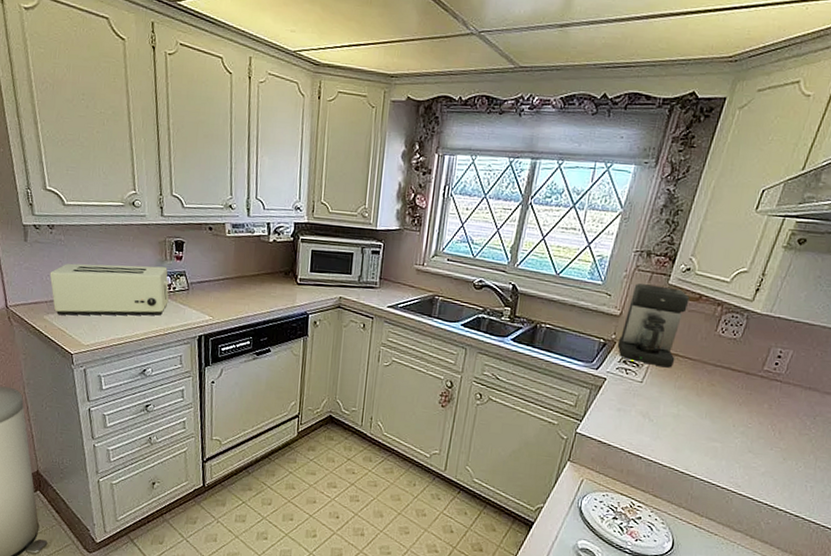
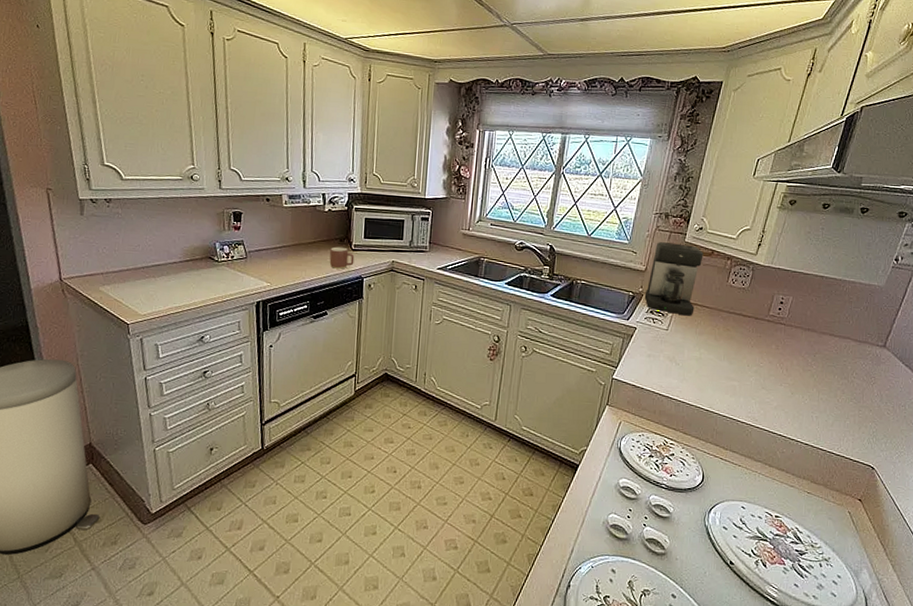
toaster: present [49,263,169,316] -> none [106,235,227,286]
mug: none [273,280,300,304] -> present [329,246,355,269]

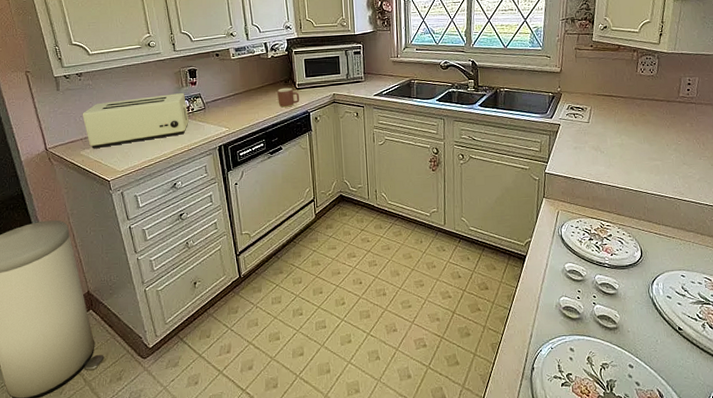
toaster: none [106,235,227,286] -> present [82,93,189,148]
coffee maker: present [644,242,704,316] -> none [563,43,611,108]

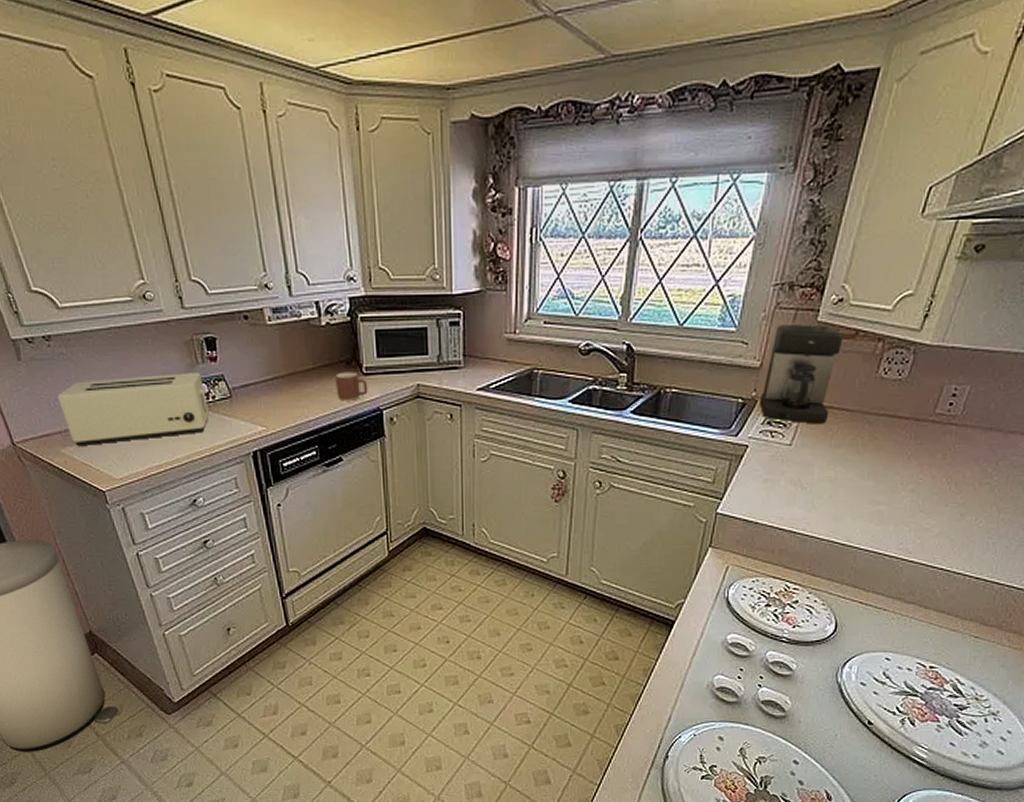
coffee maker: none [563,43,611,108] -> present [759,325,844,424]

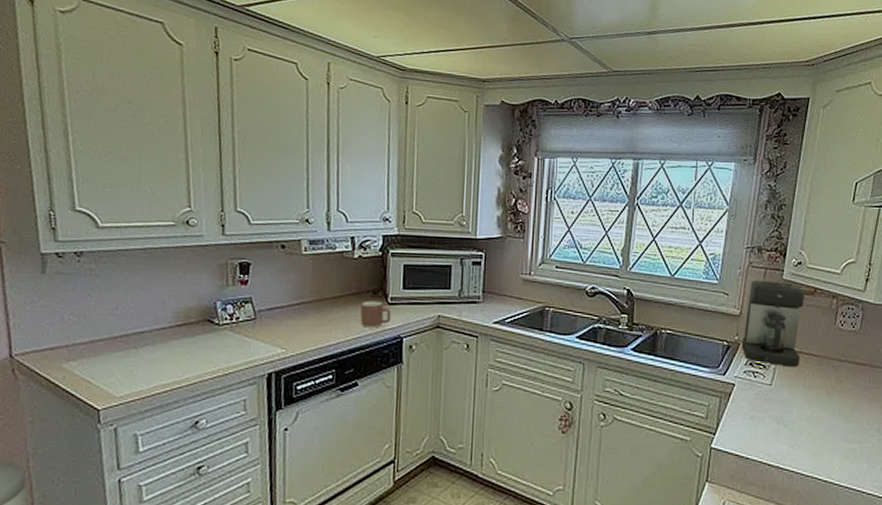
toaster: present [57,372,209,445] -> none [73,293,231,361]

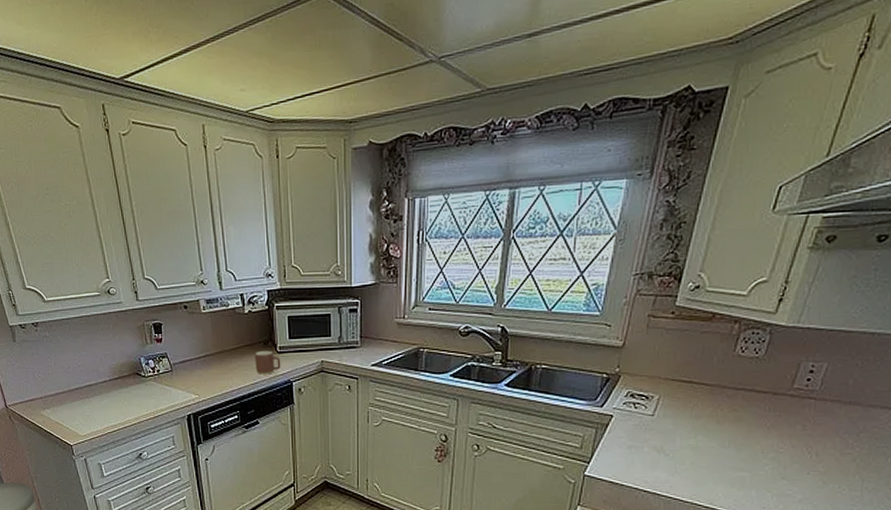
coffee maker: present [741,281,805,367] -> none [622,309,701,397]

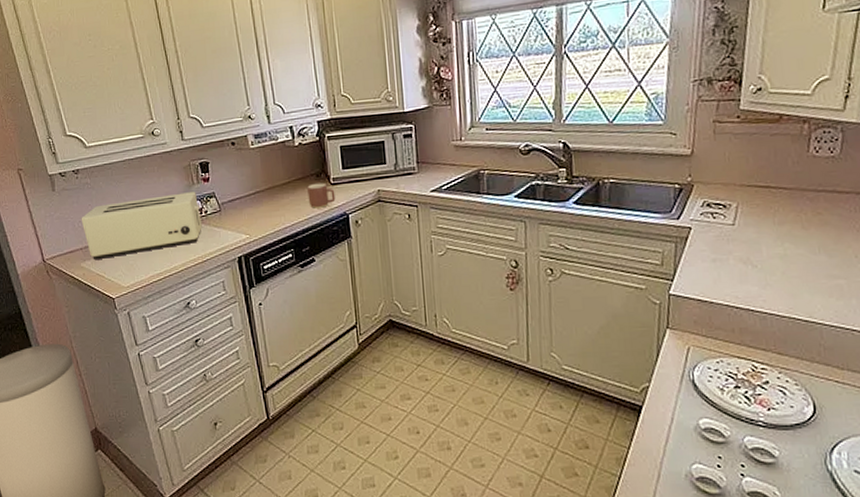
toaster: none [40,351,155,408] -> present [81,192,202,259]

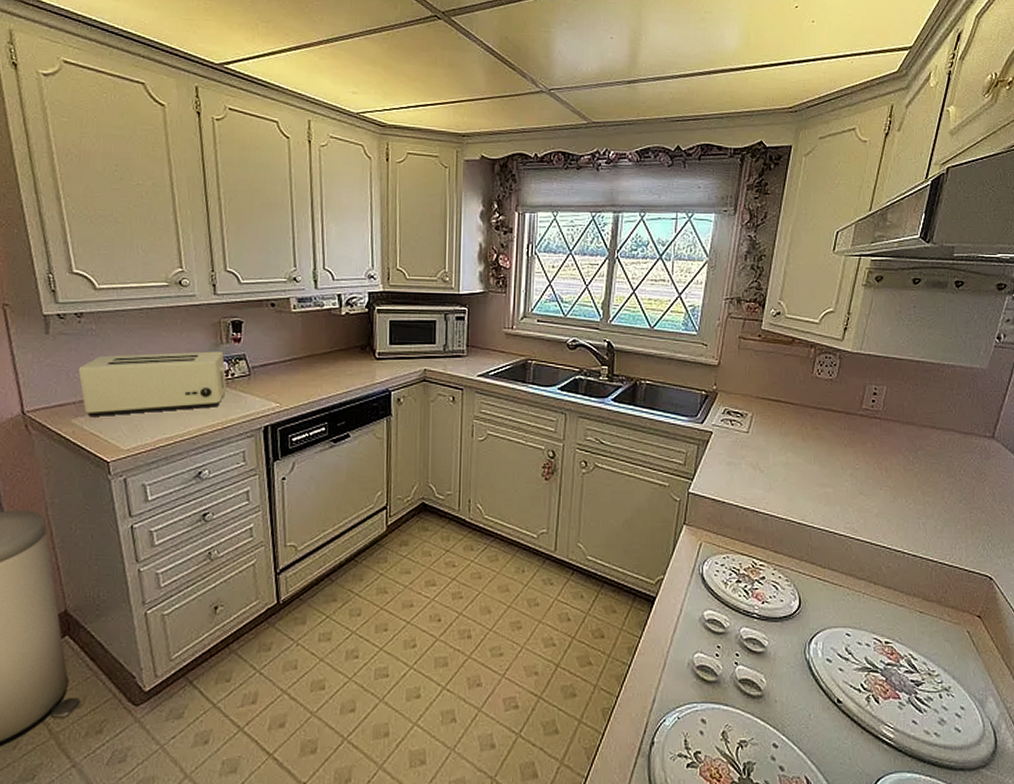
mug: present [306,182,336,209] -> none [349,356,379,382]

